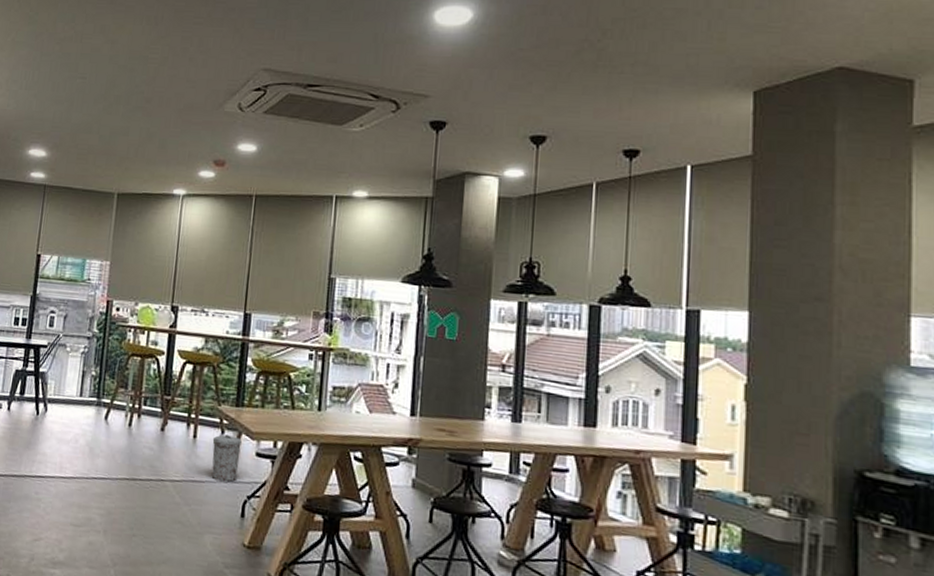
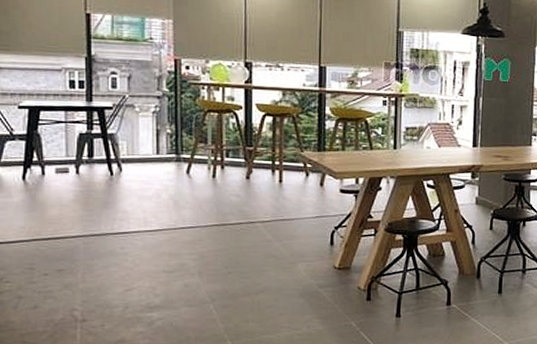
trash can: present [211,434,242,482] -> none [298,177,326,217]

